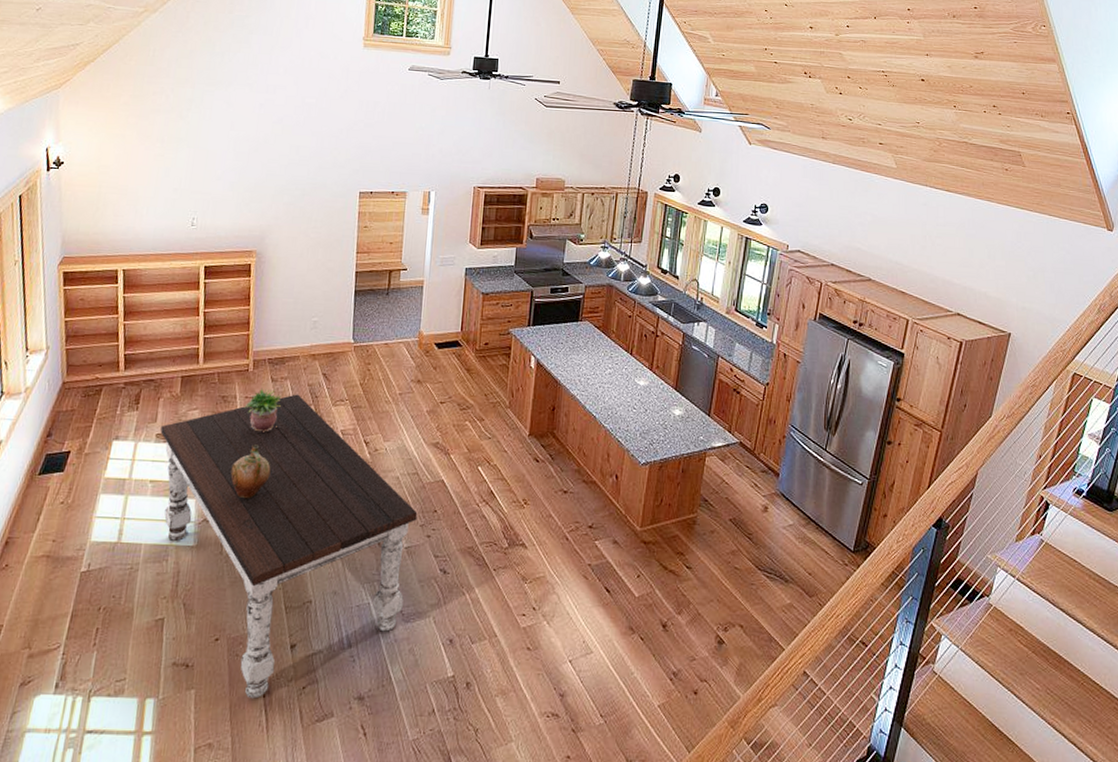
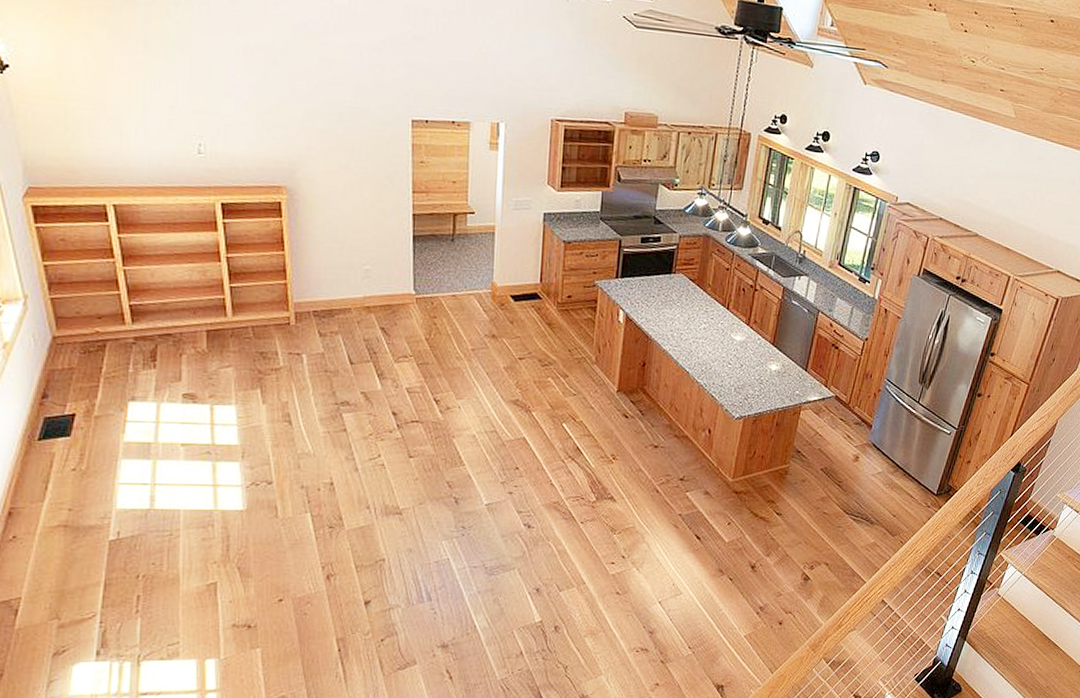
dining table: present [160,394,418,699] -> none [188,350,498,653]
ceramic jug: present [230,444,271,499] -> none [279,404,327,461]
potted plant: present [244,388,282,432] -> none [288,343,333,391]

